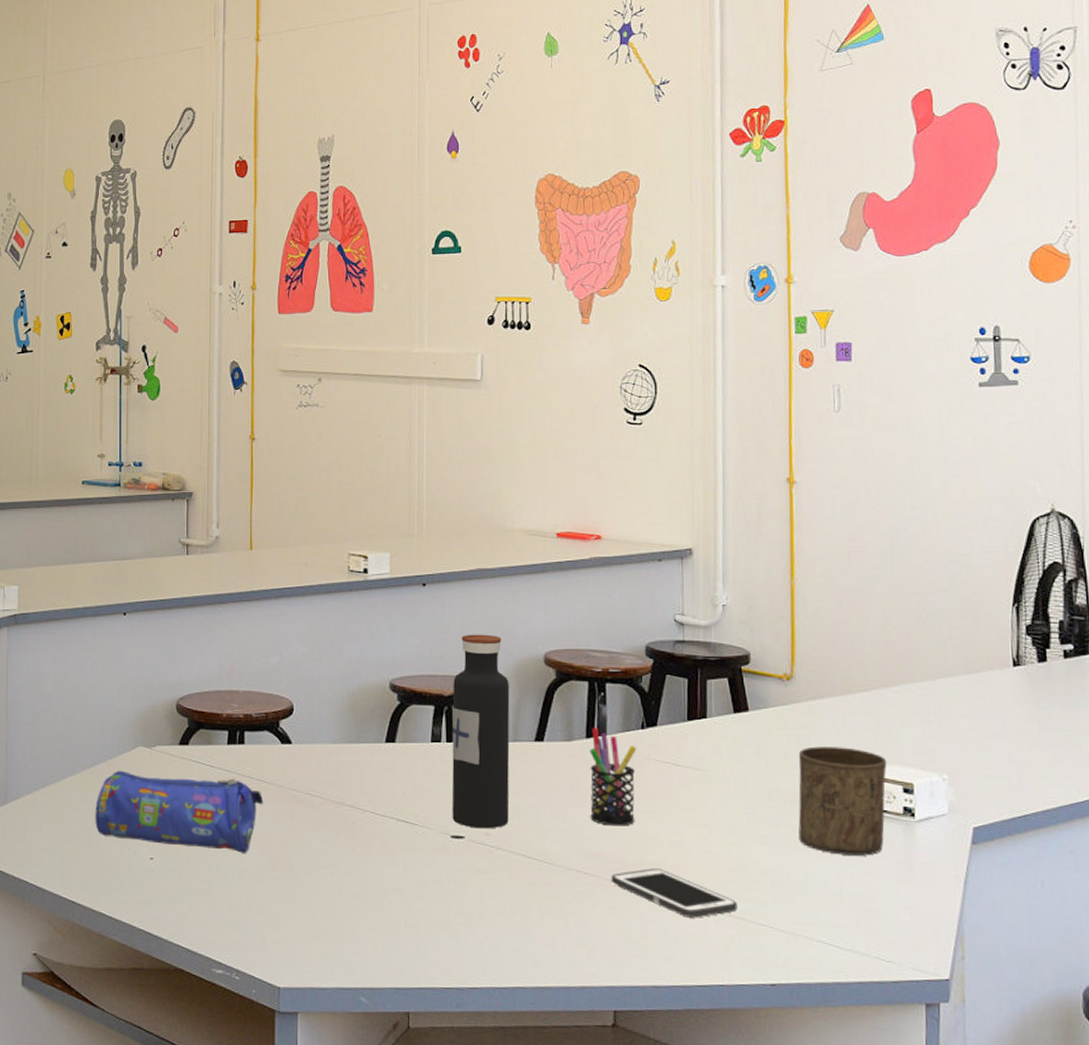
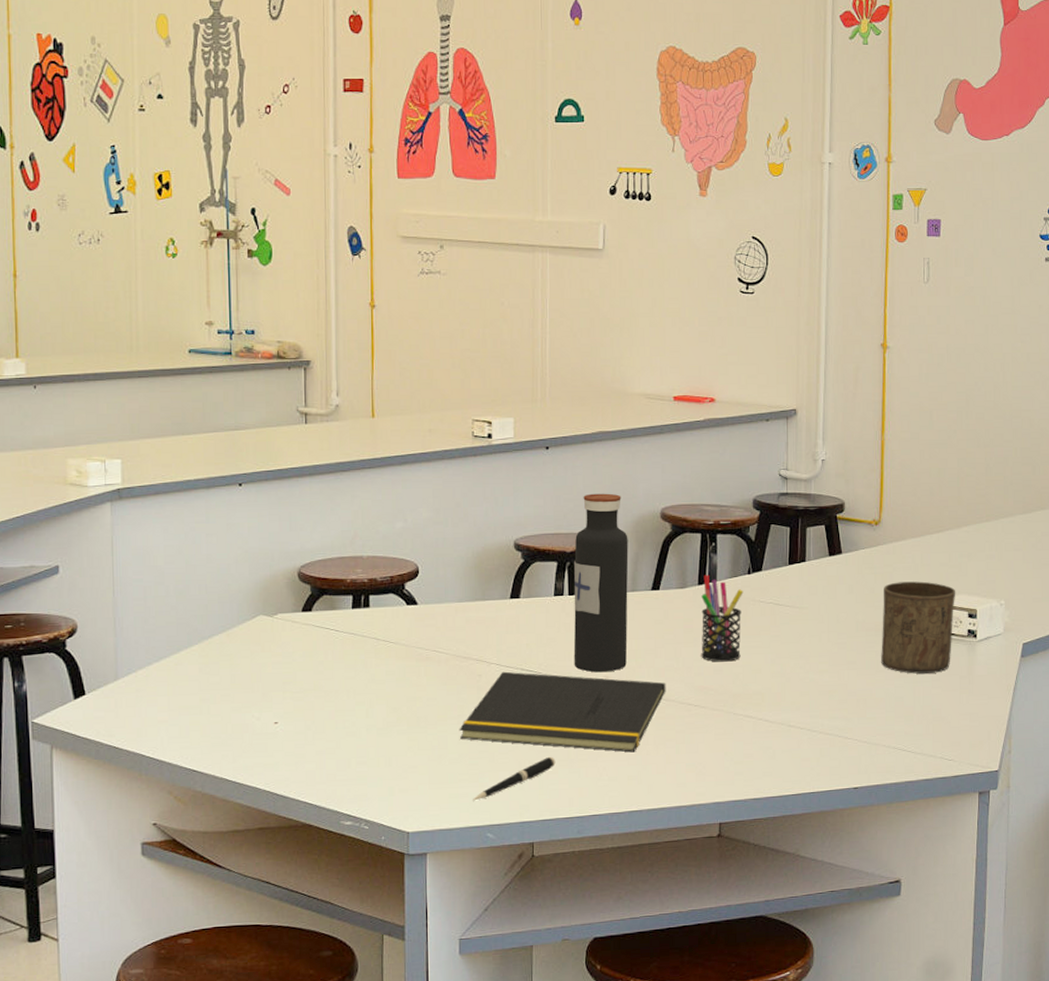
pencil case: present [95,770,264,853] -> none [214,639,390,711]
notepad: none [332,820,552,921] -> present [459,671,666,753]
pen: none [344,917,433,960] -> present [472,756,556,801]
cell phone: present [611,868,738,918] -> none [719,696,828,737]

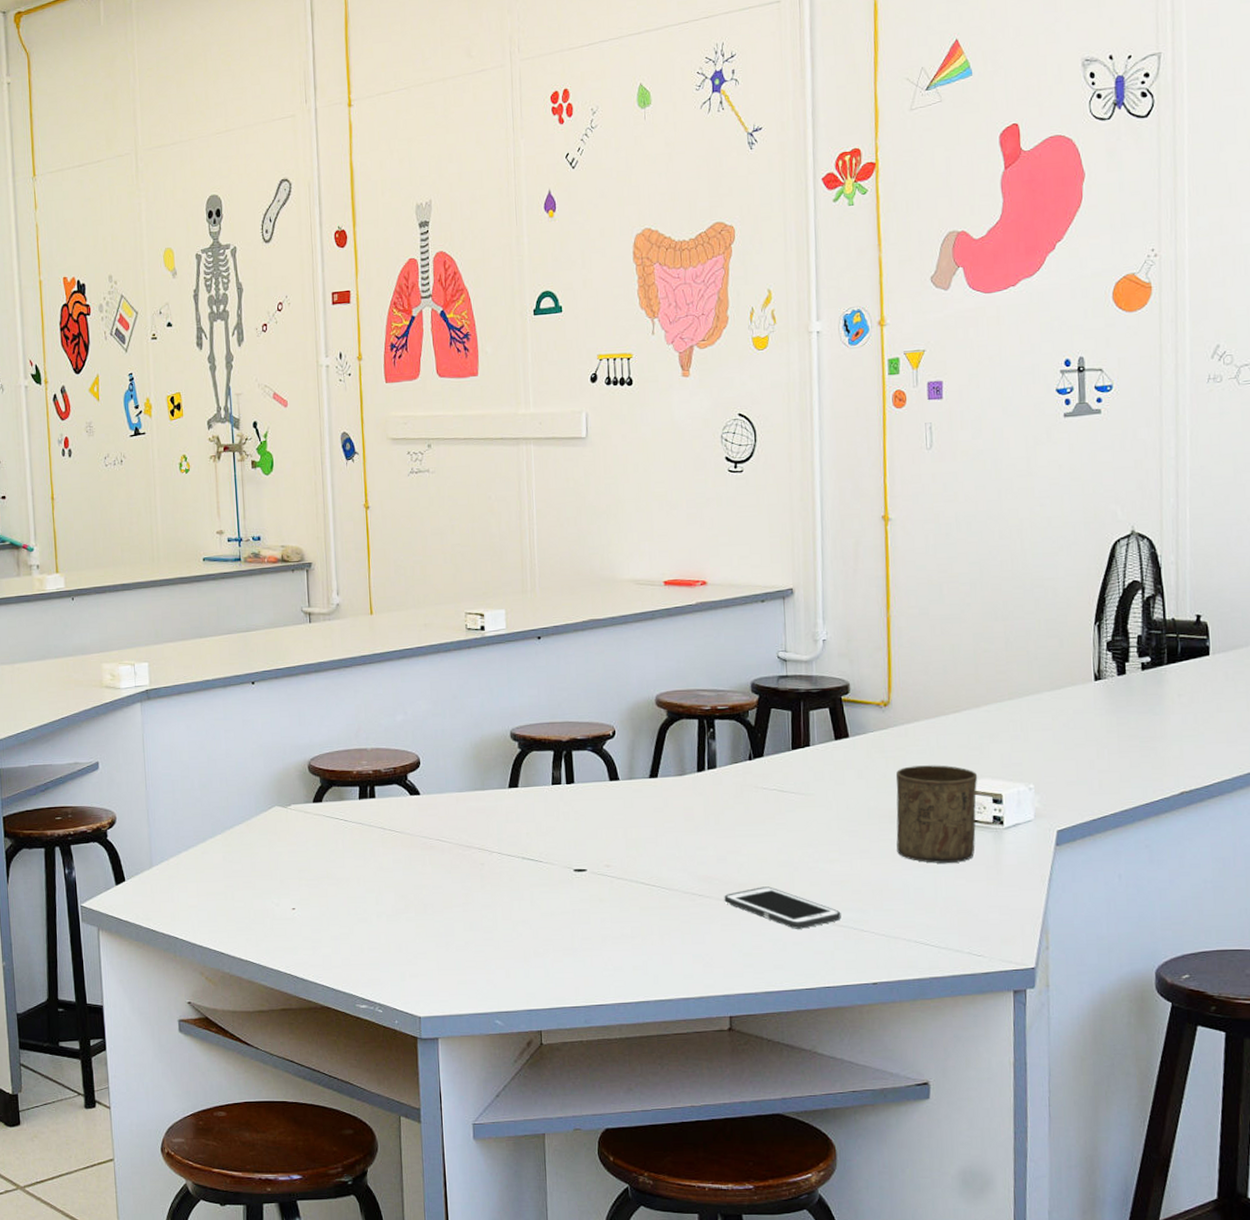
notepad: present [459,671,666,753] -> none [464,860,669,942]
pen: present [472,756,556,801] -> none [479,945,560,988]
water bottle: present [573,493,629,673] -> none [570,681,628,862]
pen holder: present [701,574,743,662] -> none [701,761,745,851]
cell phone: none [719,696,828,737] -> present [724,886,841,929]

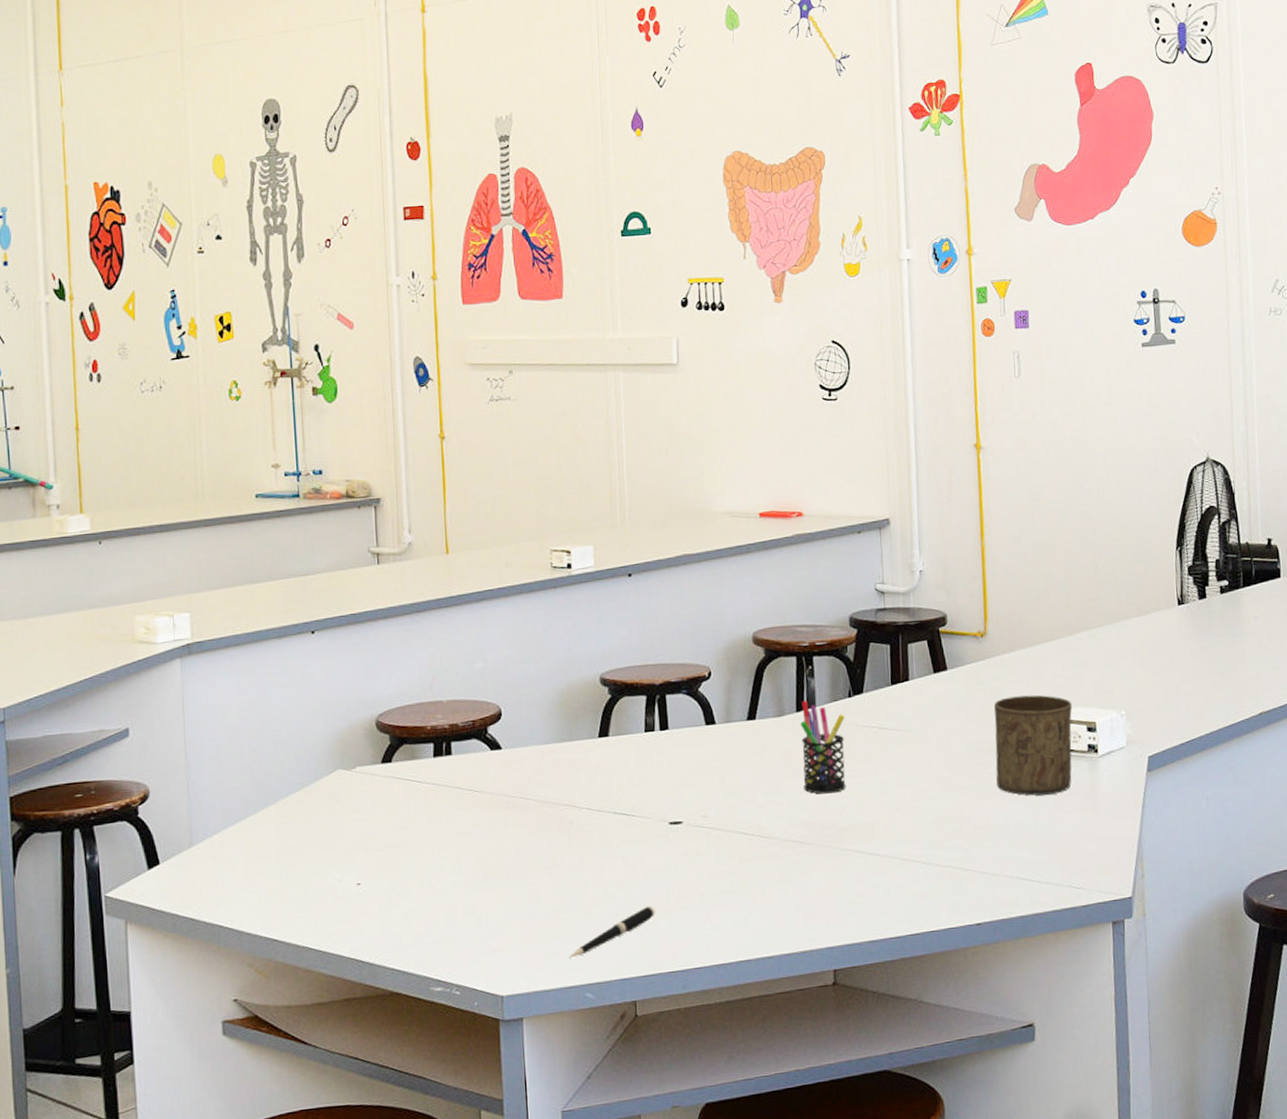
pen: none [479,945,560,988] -> present [568,905,655,959]
pen holder: none [701,761,745,851] -> present [800,700,846,794]
cell phone: present [724,886,841,929] -> none [826,829,944,872]

